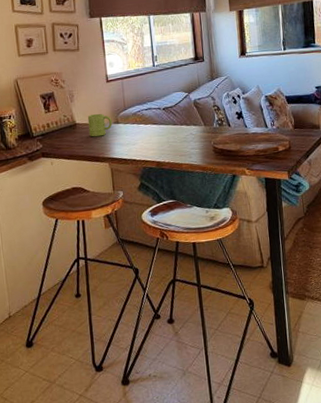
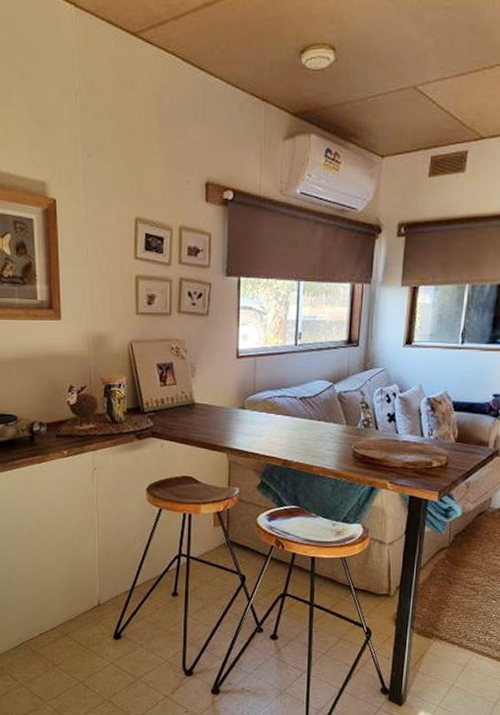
mug: present [87,114,113,137] -> none [208,395,238,422]

